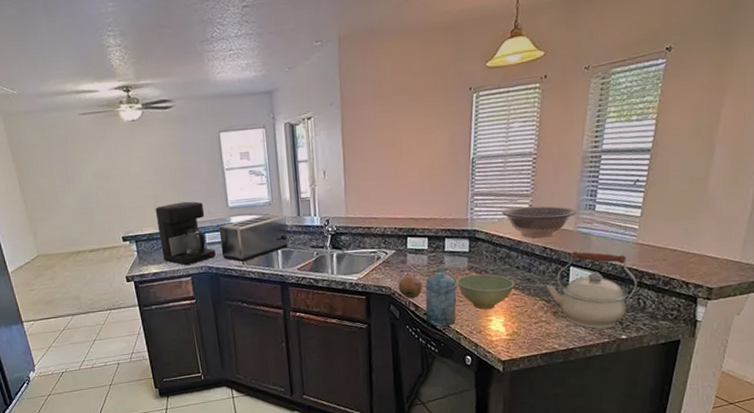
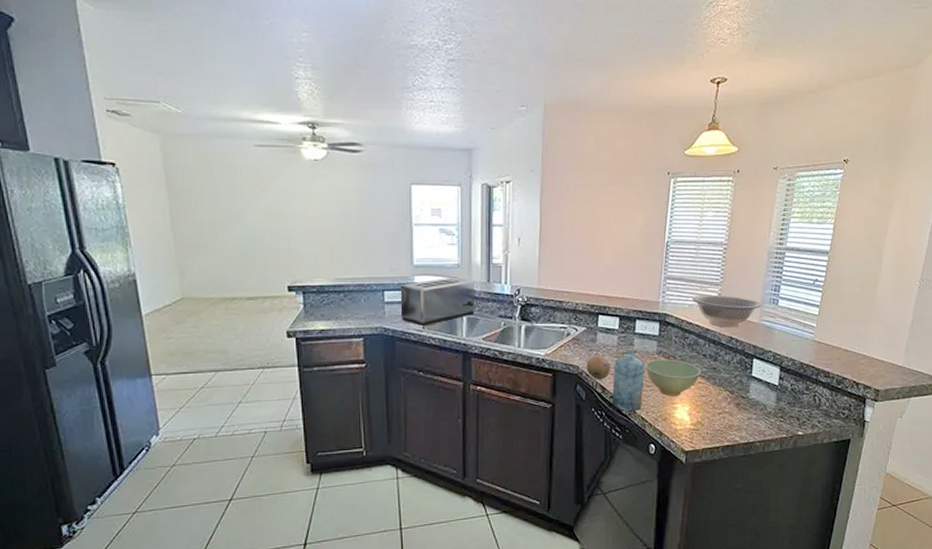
coffee maker: present [155,201,216,265] -> none [330,254,394,324]
kettle: present [547,251,637,329] -> none [731,343,814,424]

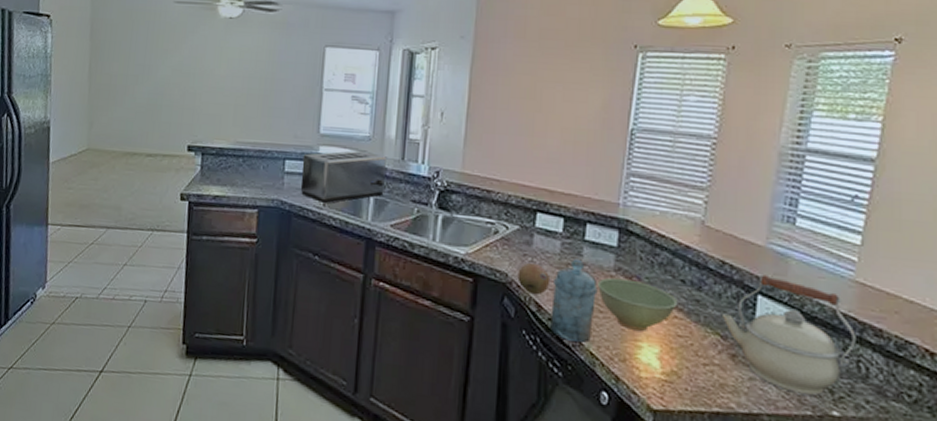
bowl: present [693,294,762,328] -> none [666,200,770,249]
kettle: none [731,343,814,424] -> present [723,274,856,396]

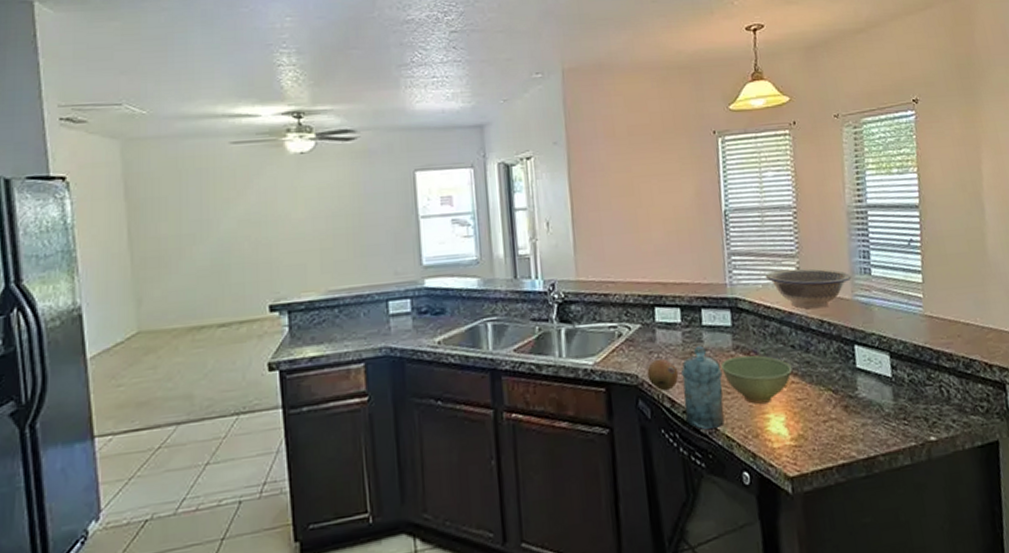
toaster: present [300,150,386,203] -> none [407,275,501,341]
bowl: none [666,200,770,249] -> present [766,268,852,309]
kettle: present [723,274,856,396] -> none [830,325,936,429]

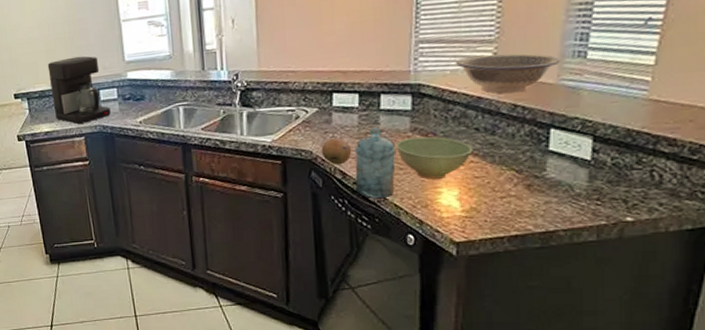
coffee maker: none [320,257,401,346] -> present [47,56,111,124]

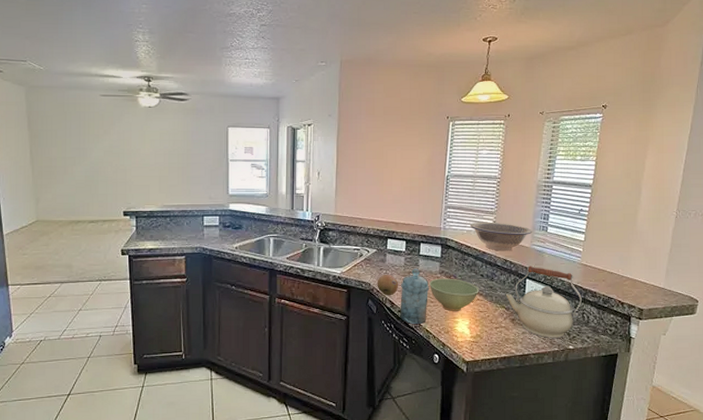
coffee maker: present [47,56,111,124] -> none [159,185,211,244]
kettle: none [517,109,649,208] -> present [506,266,582,338]

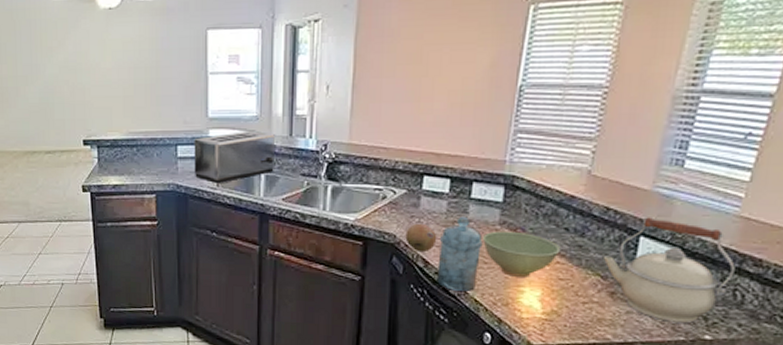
toaster: none [217,204,280,246] -> present [194,130,275,183]
bowl: present [470,222,533,251] -> none [553,152,658,196]

